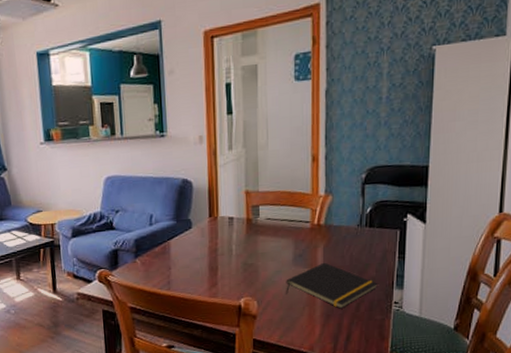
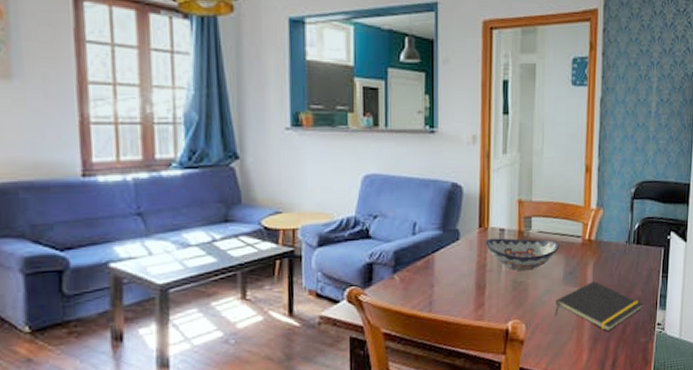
decorative bowl: none [216,225,288,255] -> present [485,238,559,271]

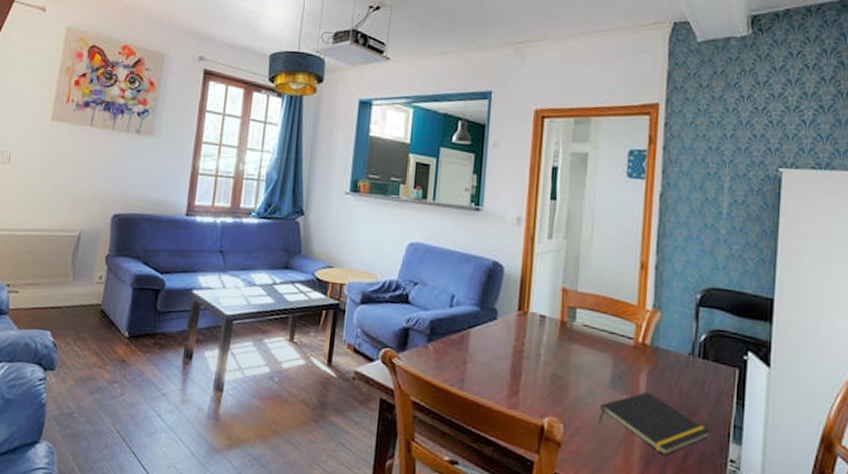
decorative bowl: present [485,238,559,271] -> none [524,323,607,366]

